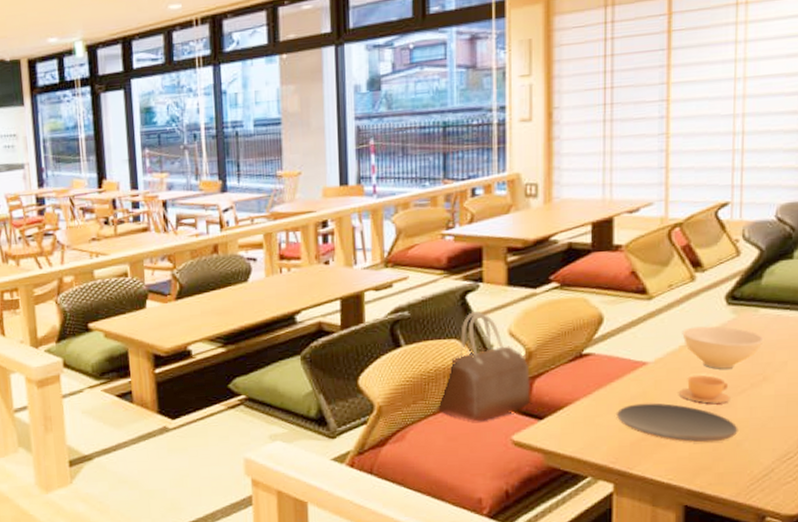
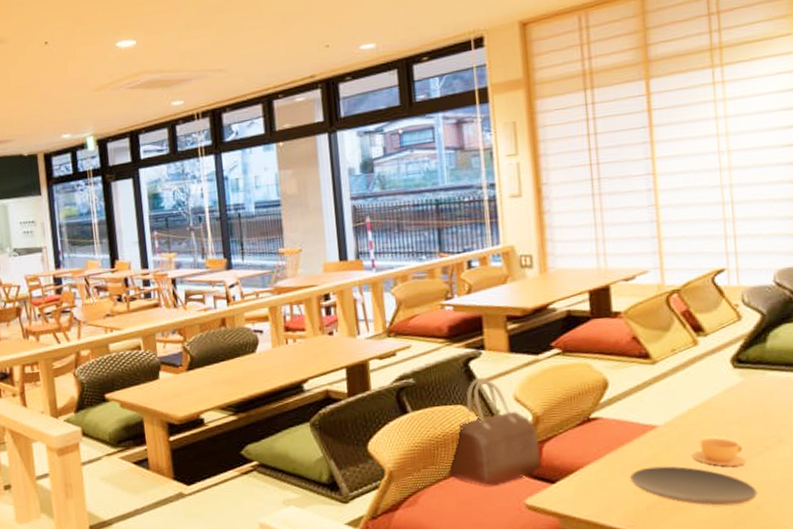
bowl: present [682,326,764,369] -> none [689,389,775,432]

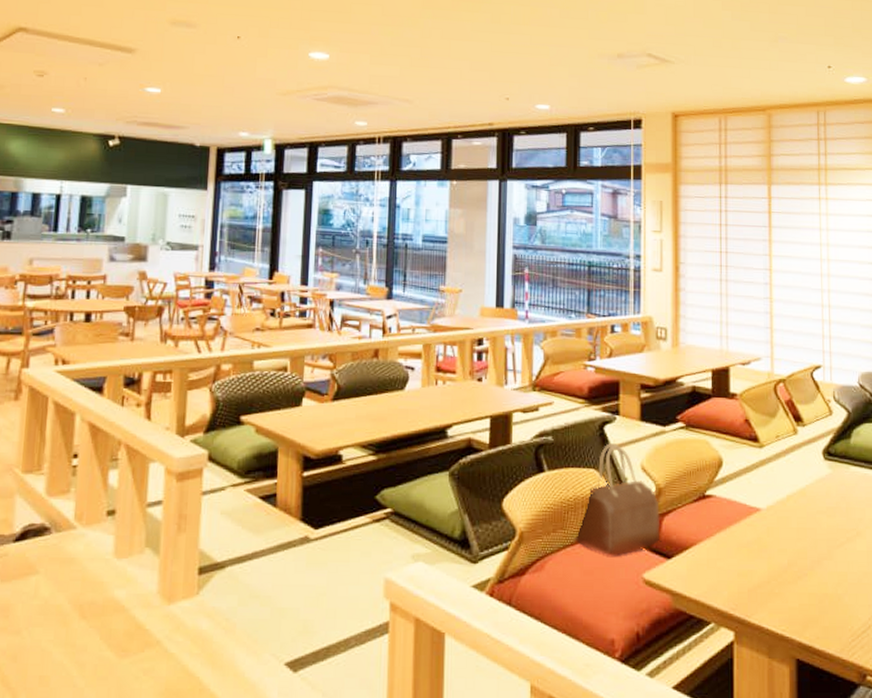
plate: present [630,466,758,506] -> none [736,549,839,594]
teacup: present [693,437,746,466] -> none [788,525,831,555]

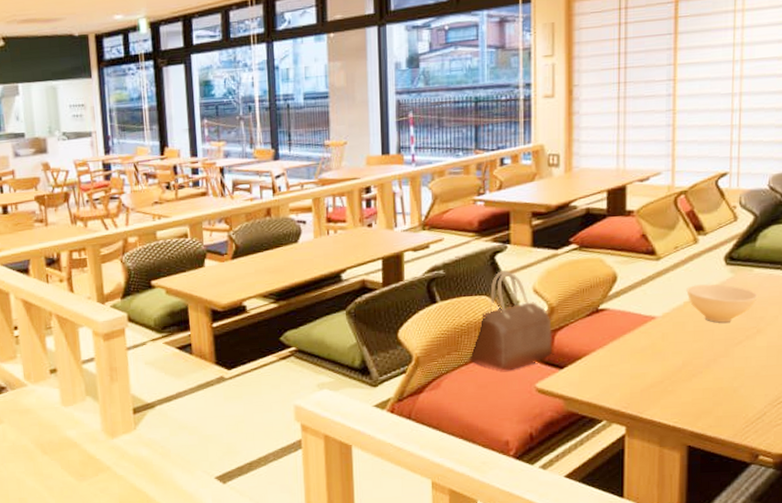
bowl: none [788,478,855,521] -> present [686,284,758,323]

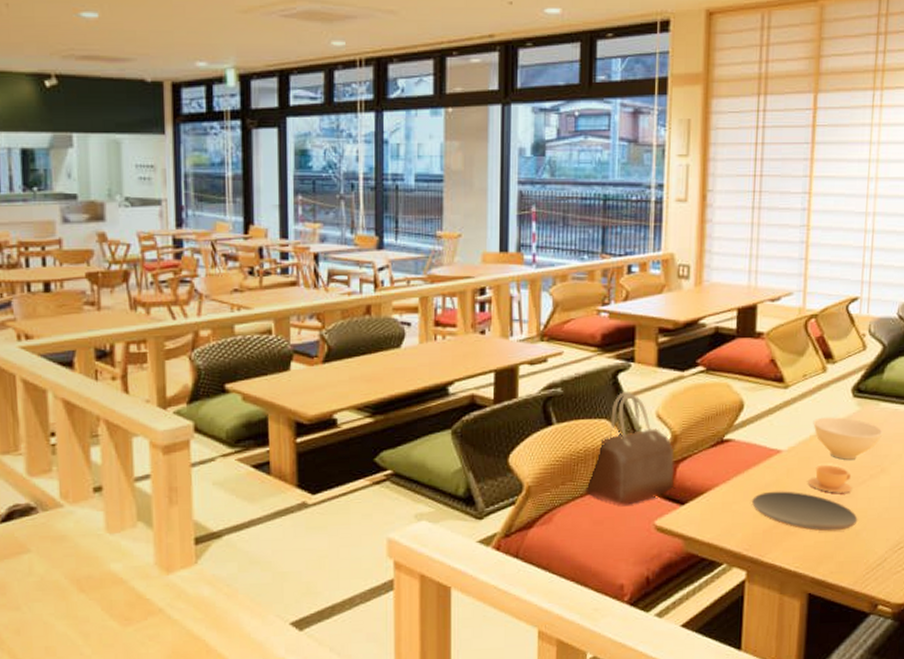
plate: none [629,353,735,389] -> present [752,491,858,532]
teacup: none [684,327,728,354] -> present [808,464,852,493]

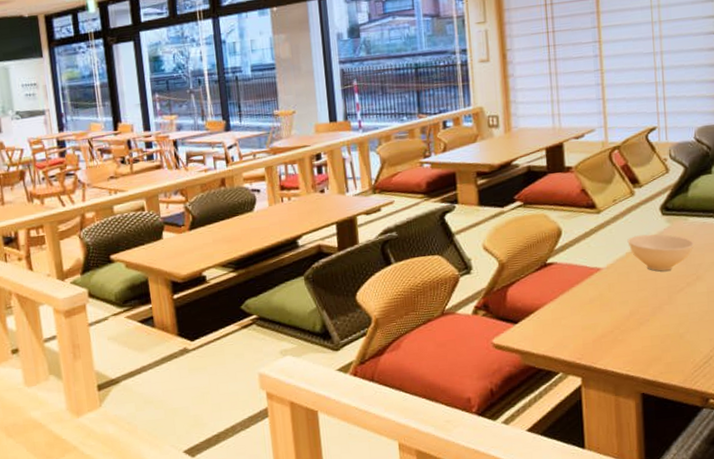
handbag: present [584,390,675,504] -> none [426,229,506,328]
plate: present [752,491,858,532] -> none [579,303,680,337]
teacup: present [808,464,852,493] -> none [629,277,672,302]

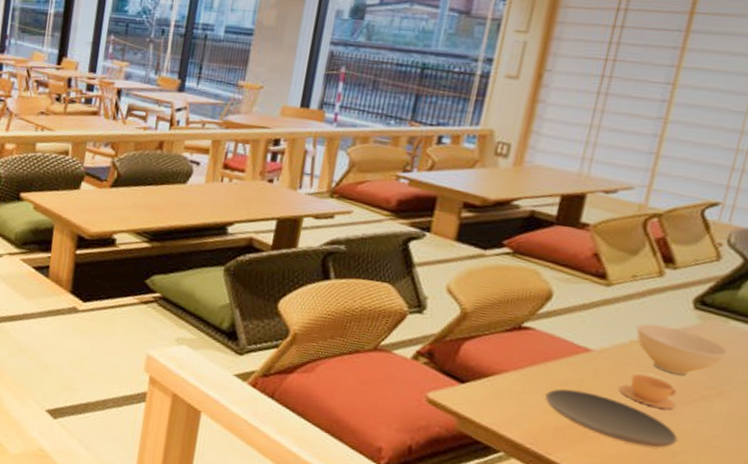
plate: none [579,303,680,337] -> present [545,389,678,448]
teacup: none [629,277,672,302] -> present [619,373,678,409]

